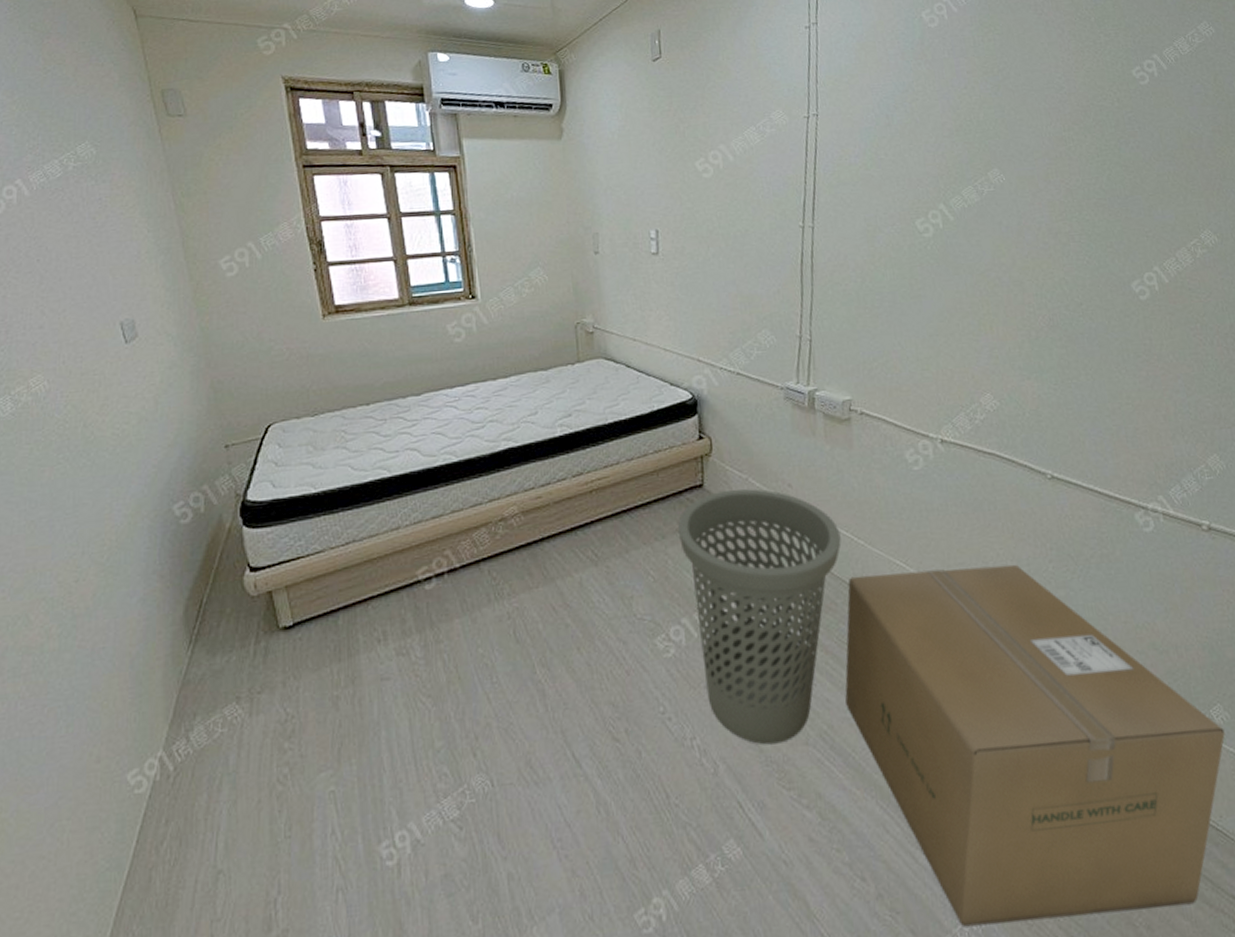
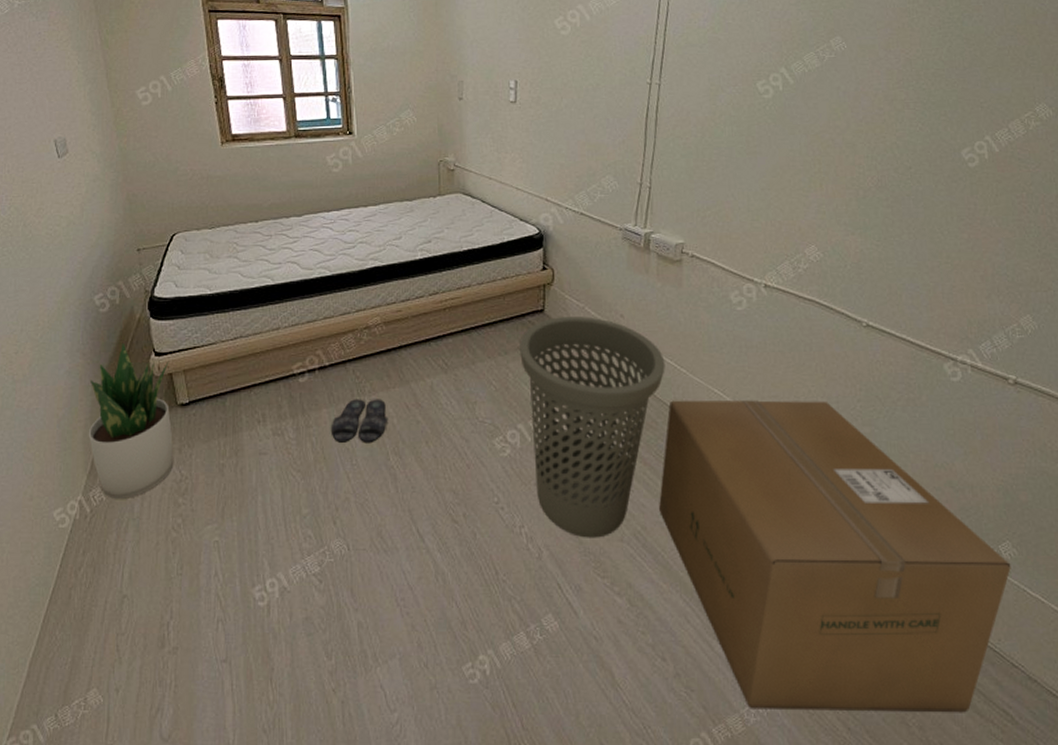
planter: none [169,558,277,751] -> present [88,342,174,499]
slippers: none [466,601,533,658] -> present [332,399,389,444]

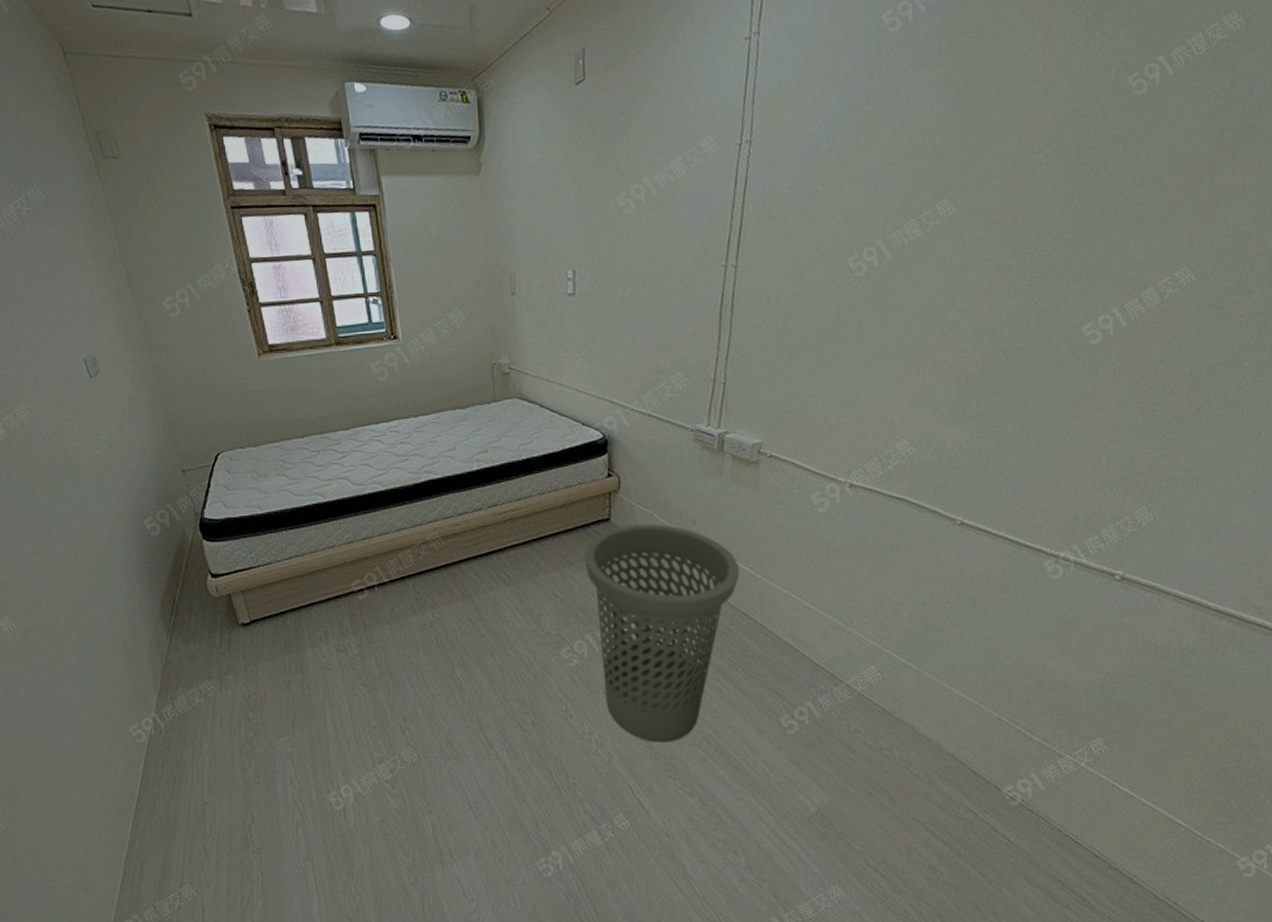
planter: present [88,342,174,499] -> none [150,565,241,715]
slippers: present [332,399,389,444] -> none [395,613,452,657]
box: present [659,400,1011,713] -> none [732,603,1101,899]

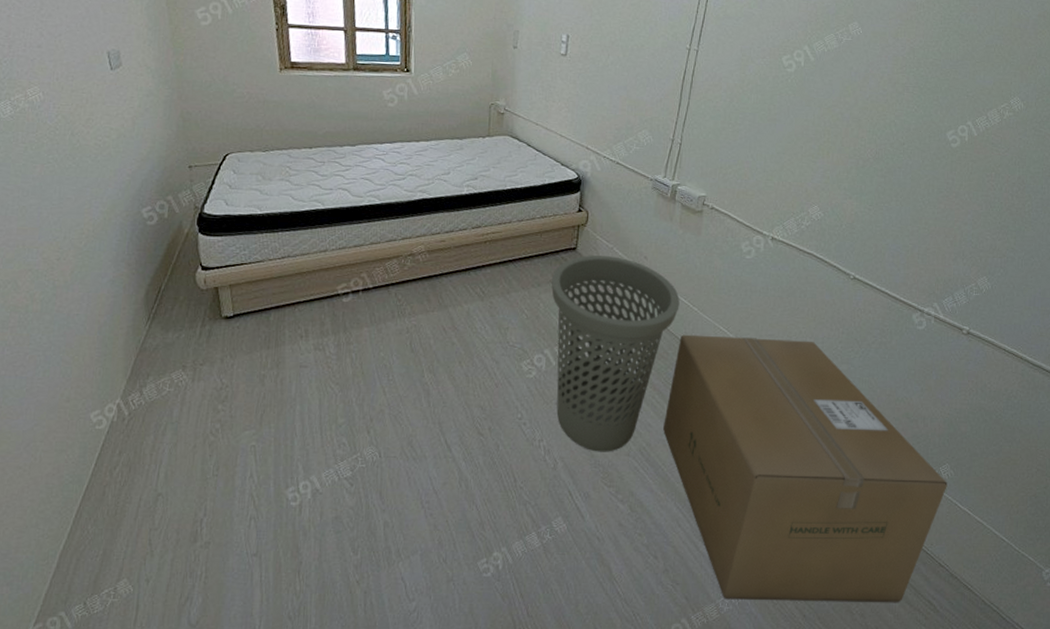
box: none [732,603,1101,899] -> present [663,334,948,603]

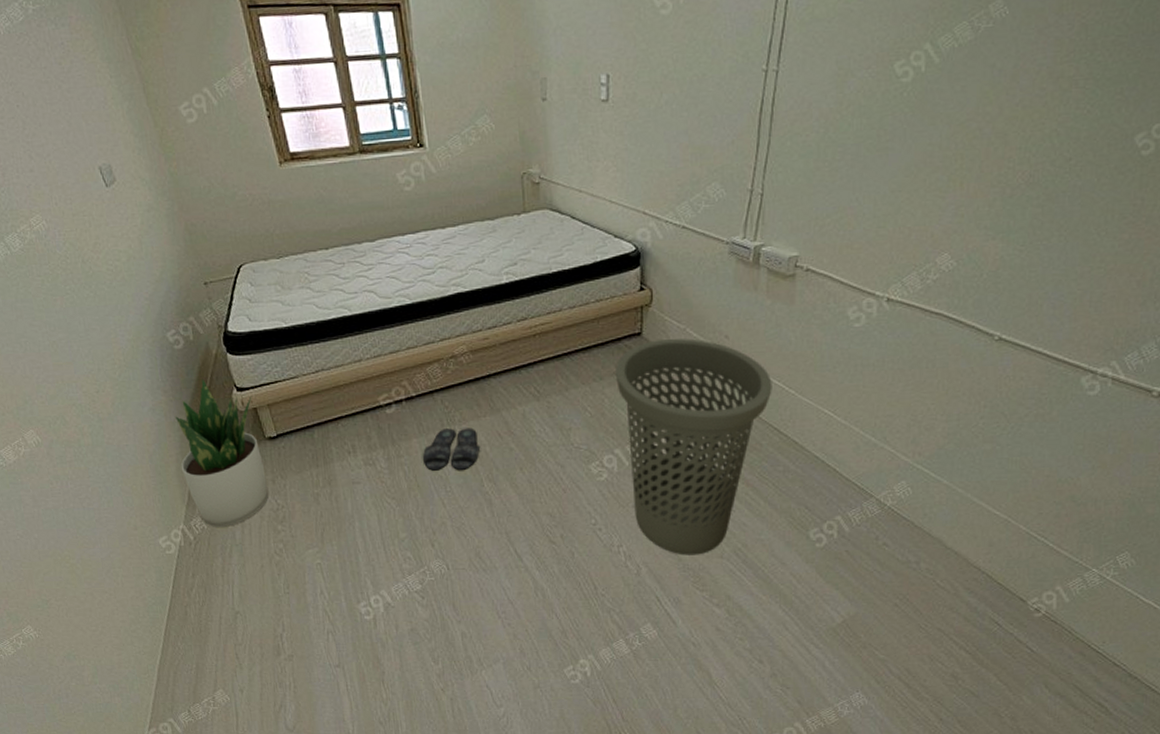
planter: none [129,255,216,404] -> present [176,379,269,527]
slippers: none [371,320,426,361] -> present [423,427,481,471]
box: present [663,334,948,603] -> none [761,418,1127,706]

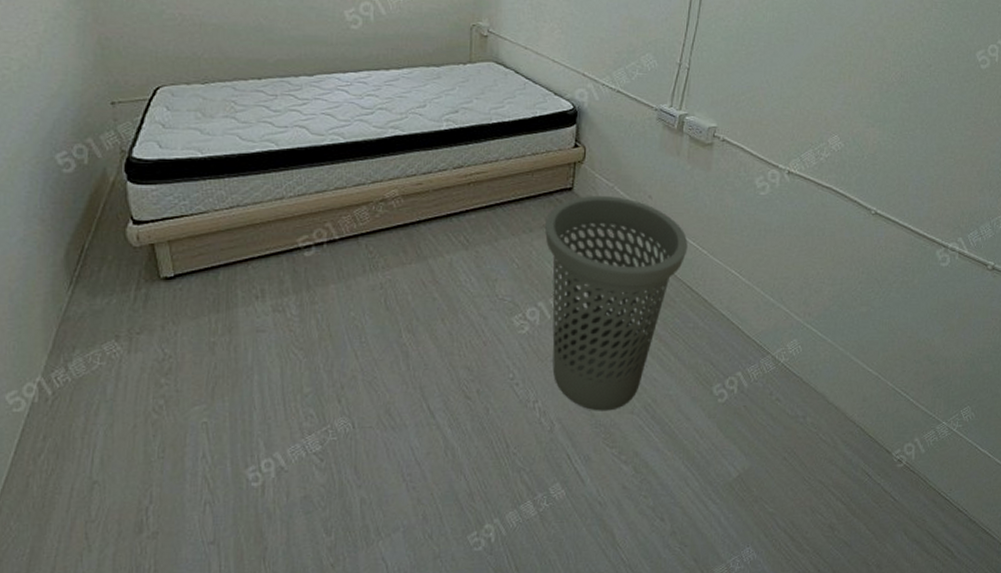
planter: present [176,379,269,527] -> none [49,208,156,380]
slippers: present [423,427,481,471] -> none [340,275,403,321]

